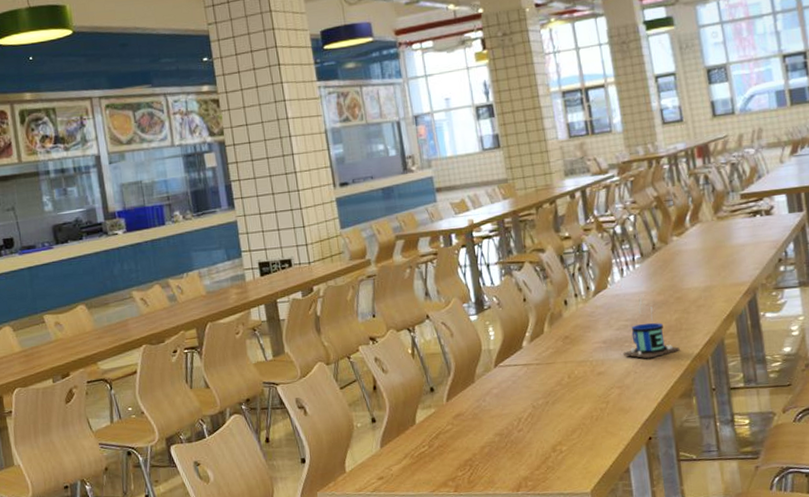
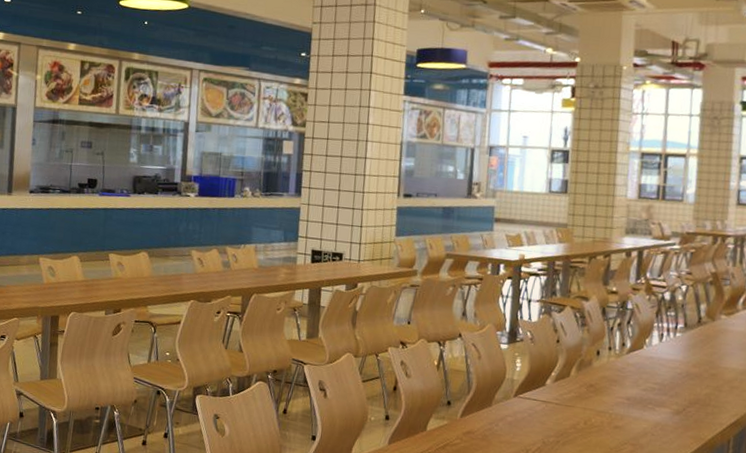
mug: present [623,294,680,359] -> none [644,362,703,426]

